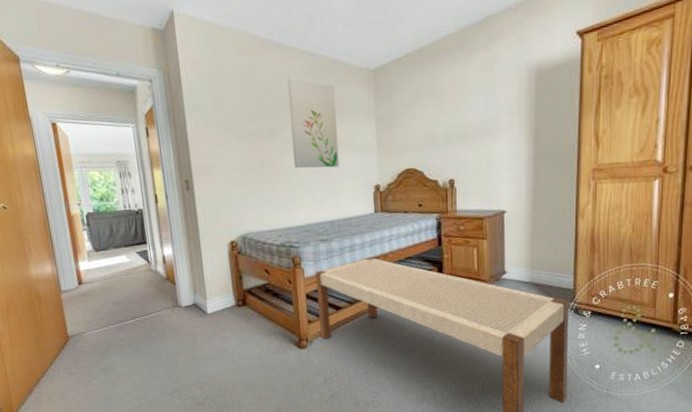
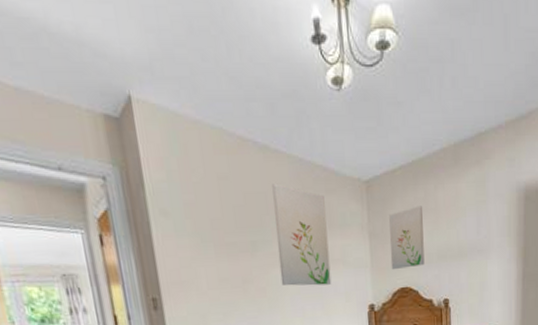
wall art: none [395,90,430,151] -> present [389,205,425,269]

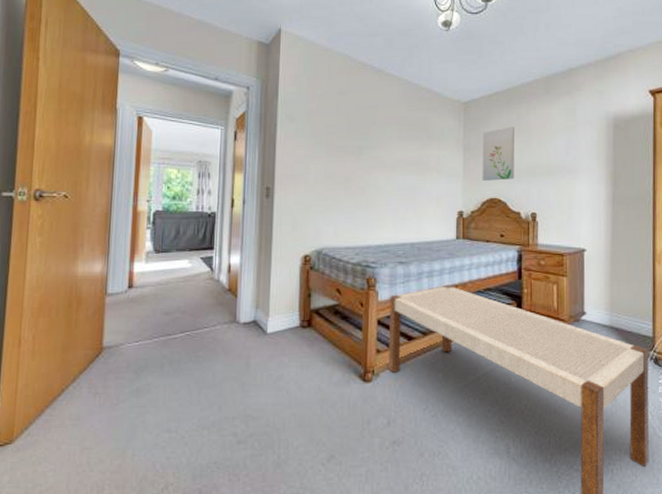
wall art: present [272,183,332,286] -> none [379,100,426,189]

